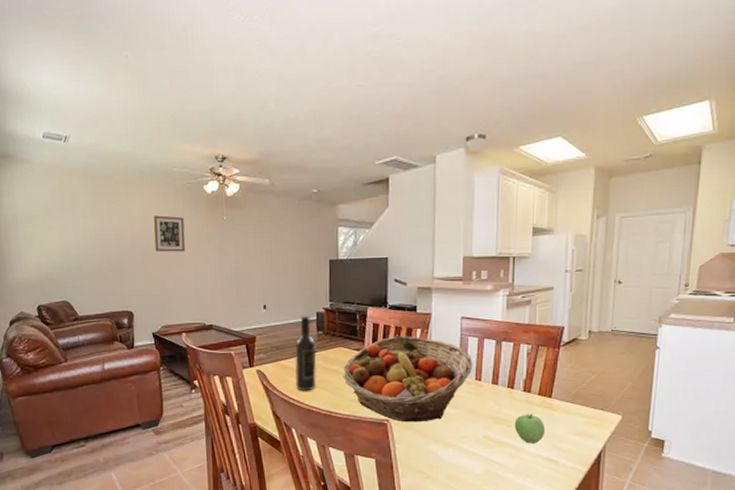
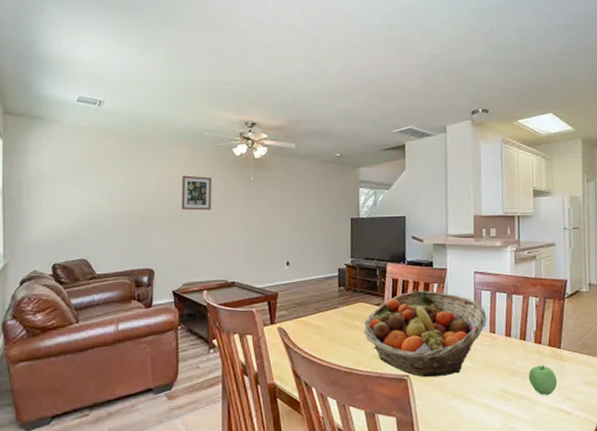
wine bottle: present [294,316,317,391] -> none [316,272,338,348]

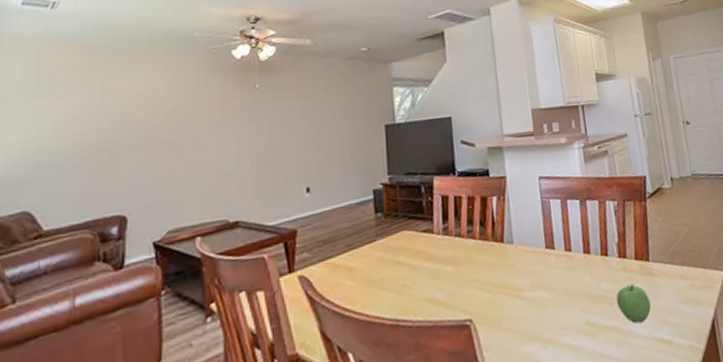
wall art: present [181,175,212,211] -> none [164,88,206,133]
fruit basket: present [364,290,487,378] -> none [410,206,560,320]

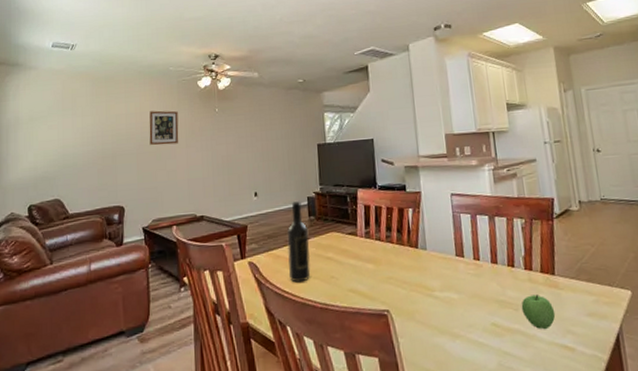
wall art: none [164,88,206,133] -> present [149,110,179,146]
wine bottle: none [347,195,378,297] -> present [287,201,311,283]

